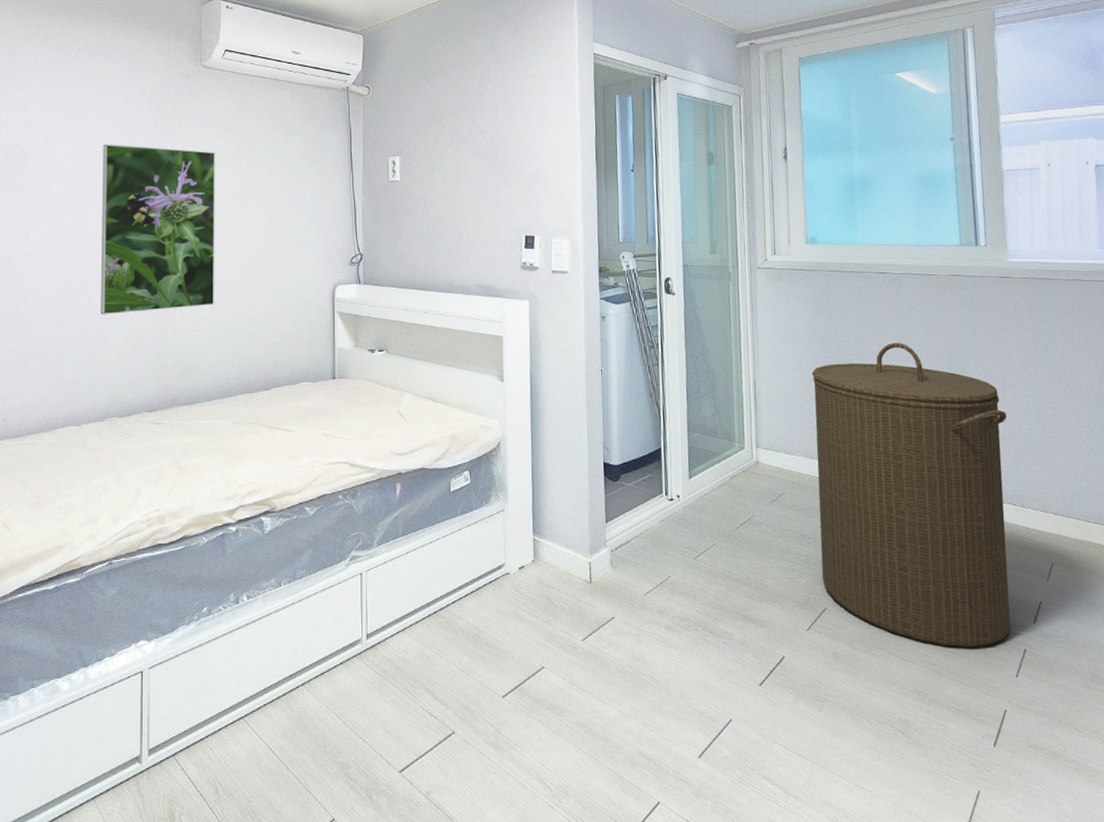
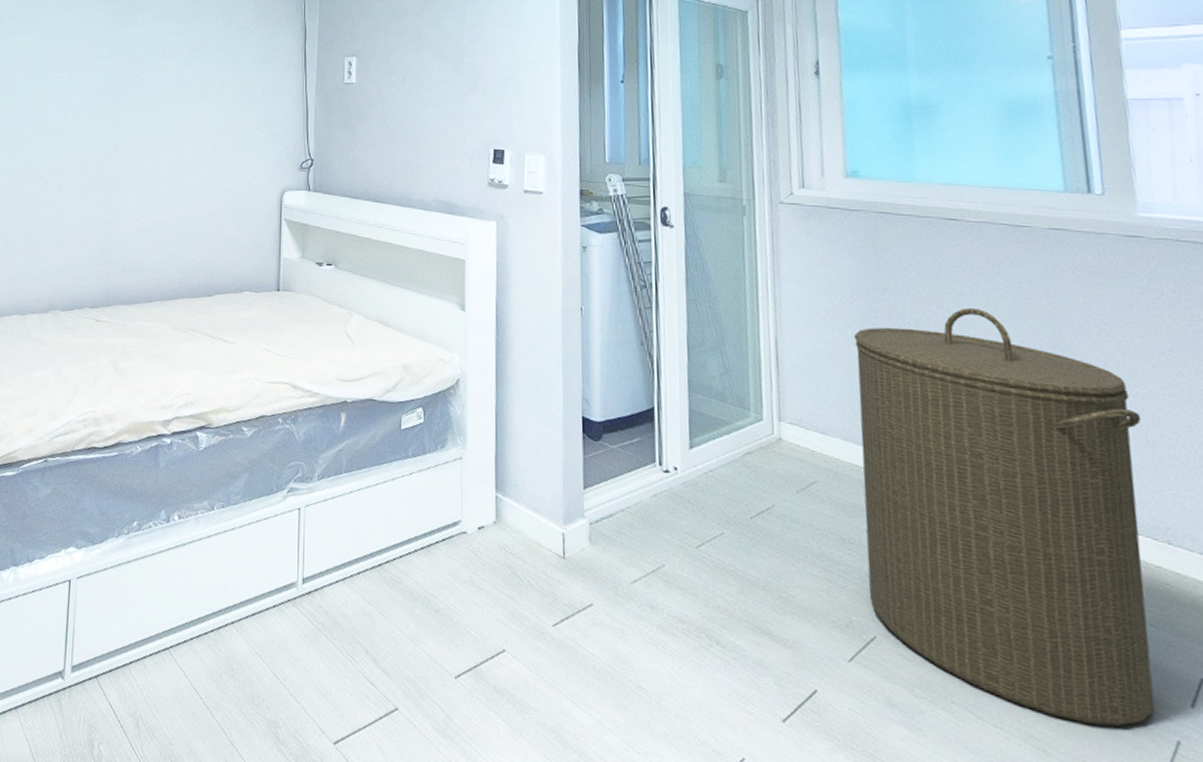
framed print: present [101,144,216,315] -> none [51,36,169,206]

